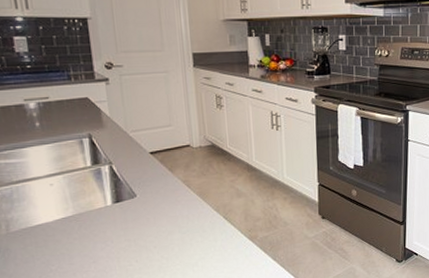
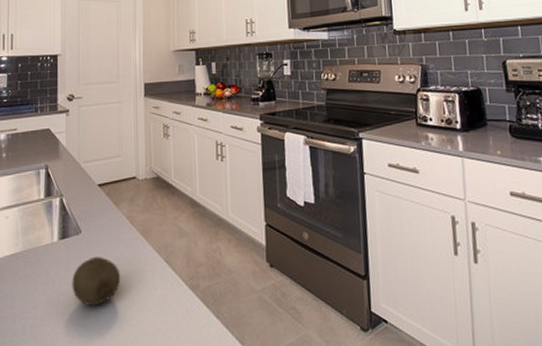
fruit: none [131,217,182,258] -> present [72,257,121,306]

